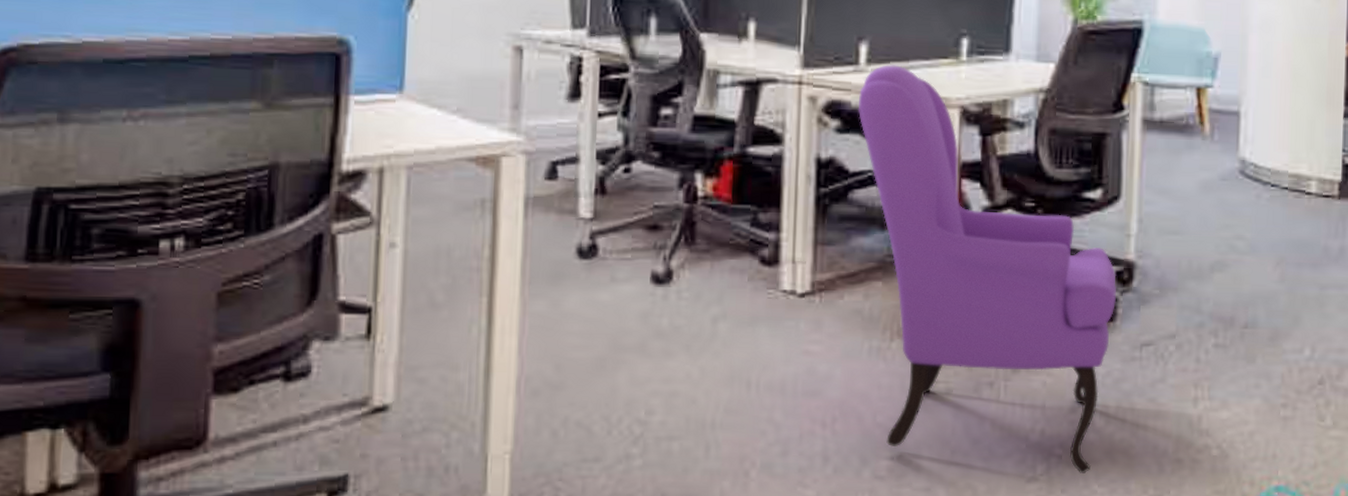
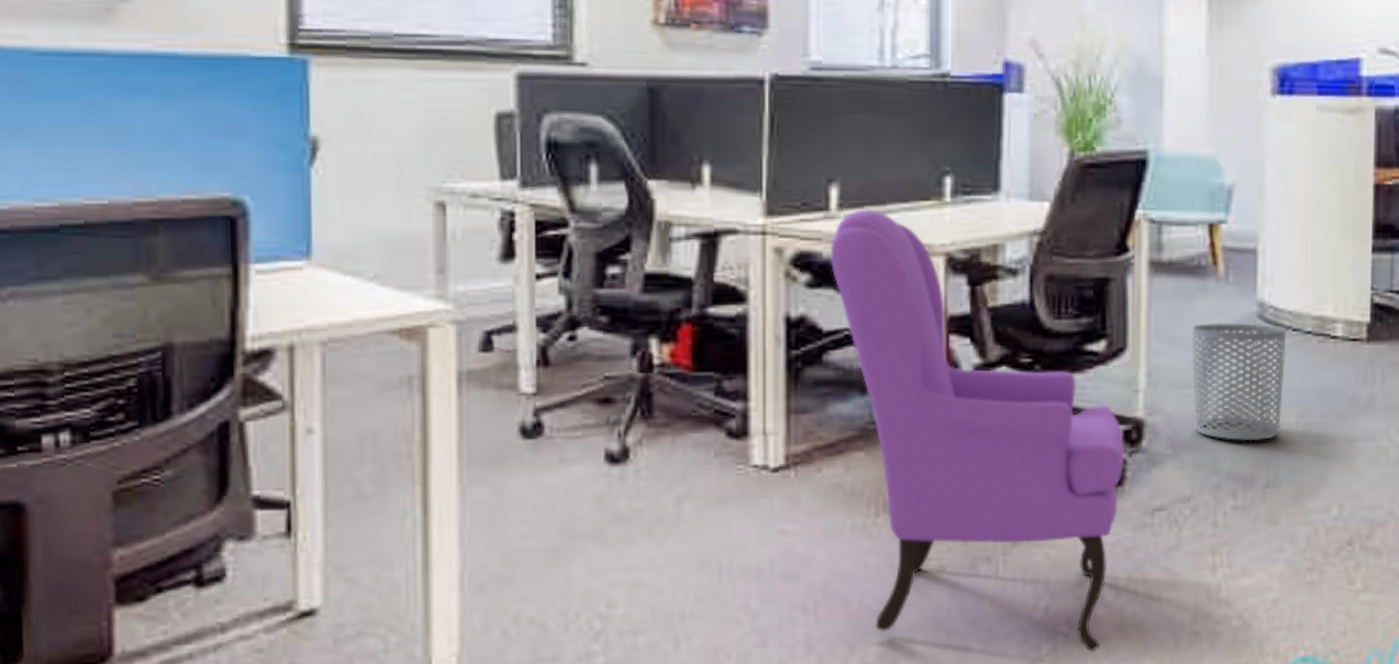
waste bin: none [1179,176,1266,286] -> present [1192,322,1287,442]

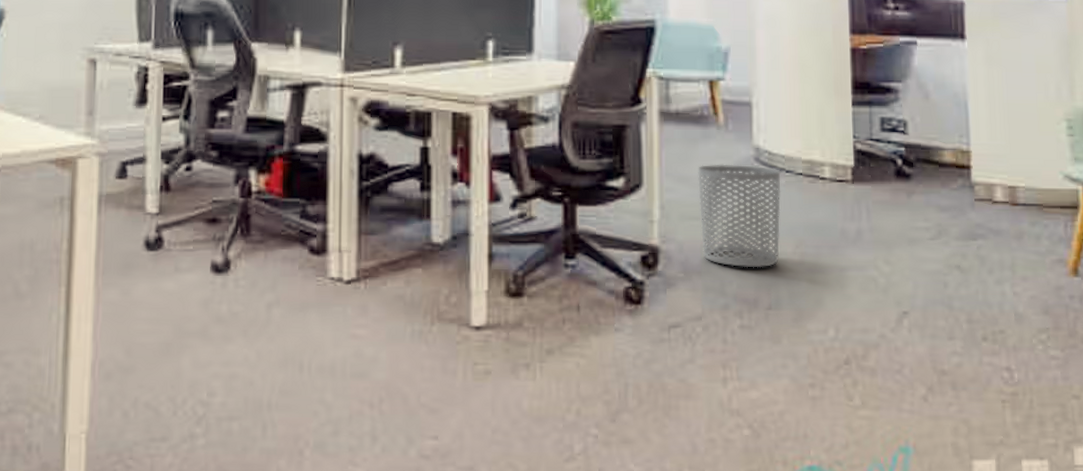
armchair: present [830,209,1124,652] -> none [394,67,643,453]

